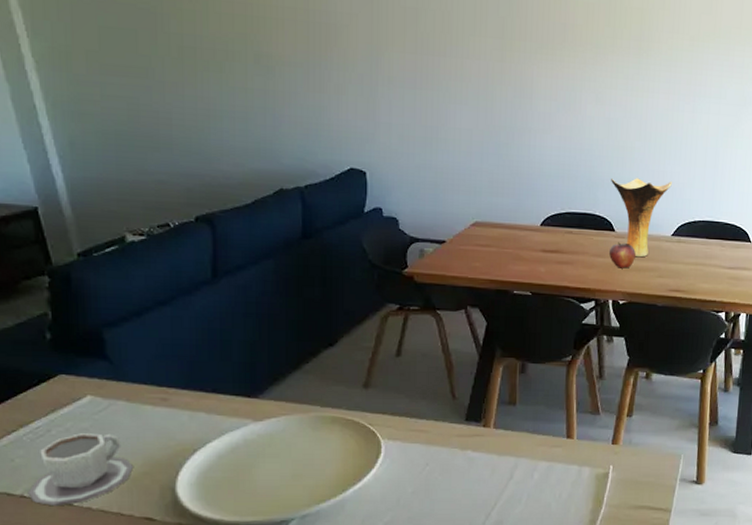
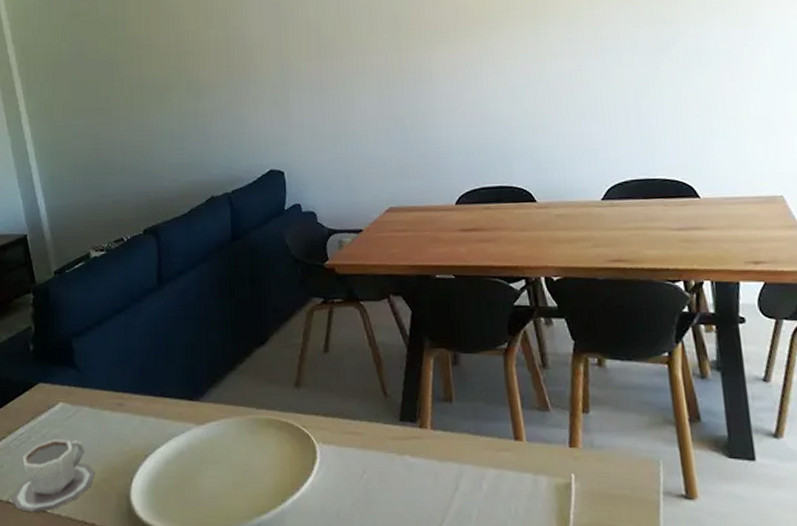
fruit: present [609,242,636,269] -> none [533,212,564,241]
vase: present [611,178,672,258] -> none [524,142,593,228]

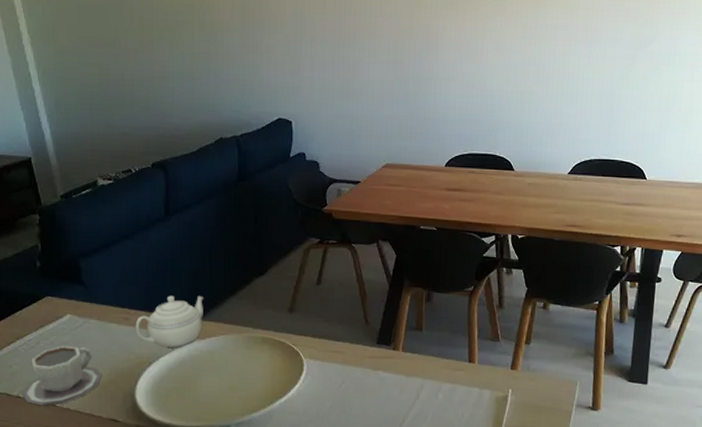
teapot: none [129,372,202,436] -> present [135,295,204,348]

